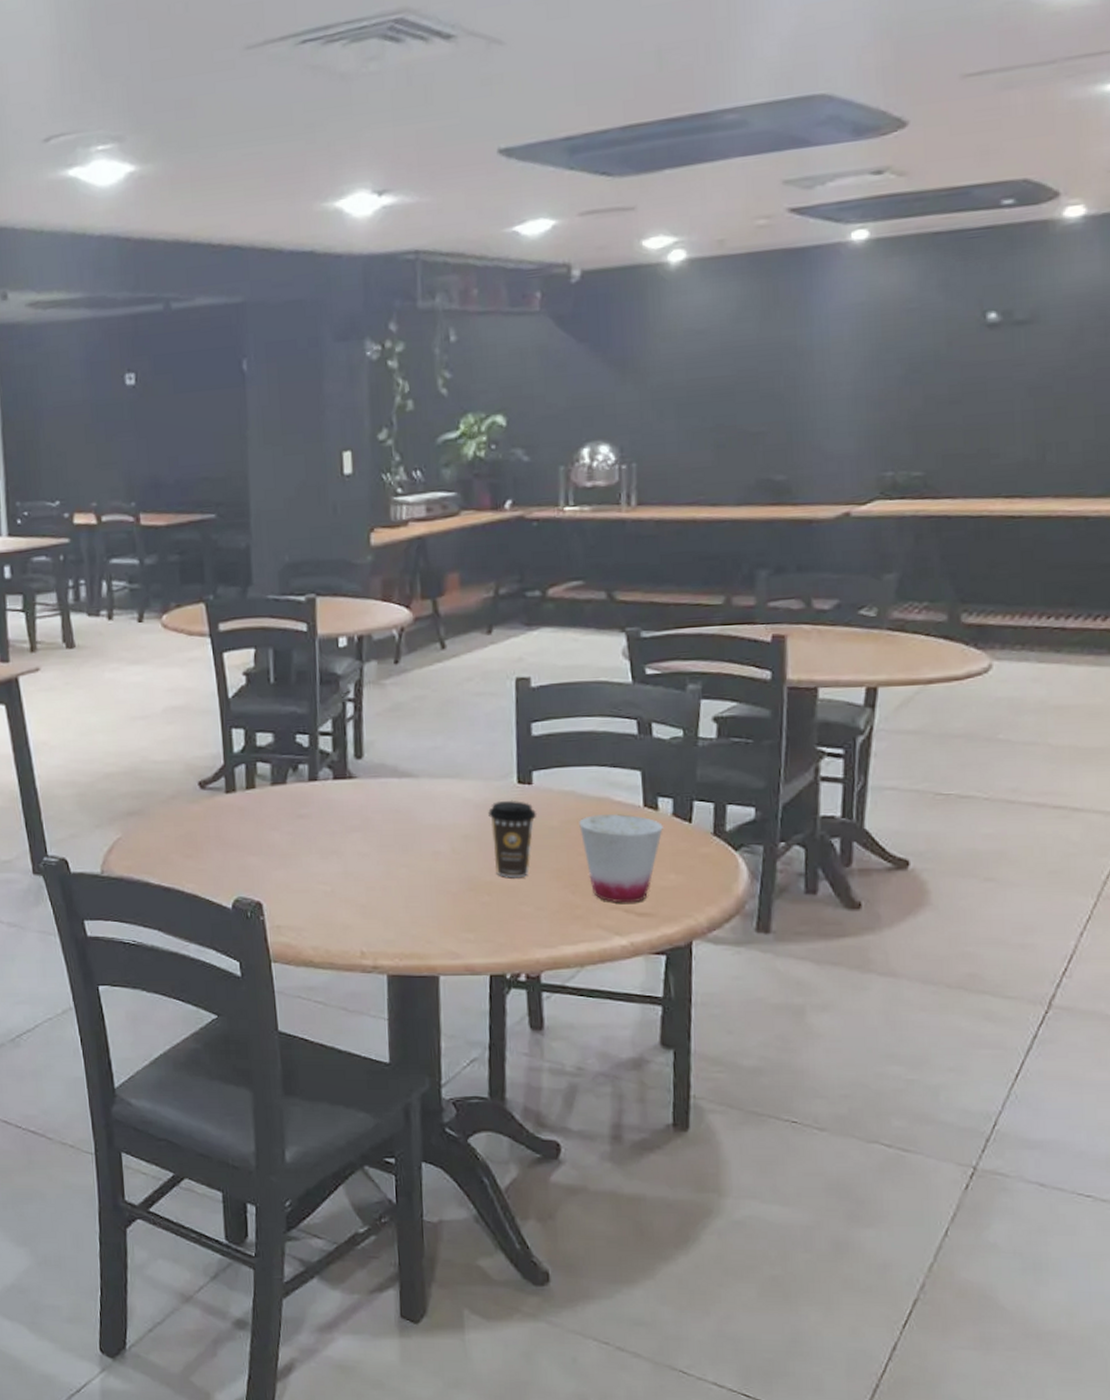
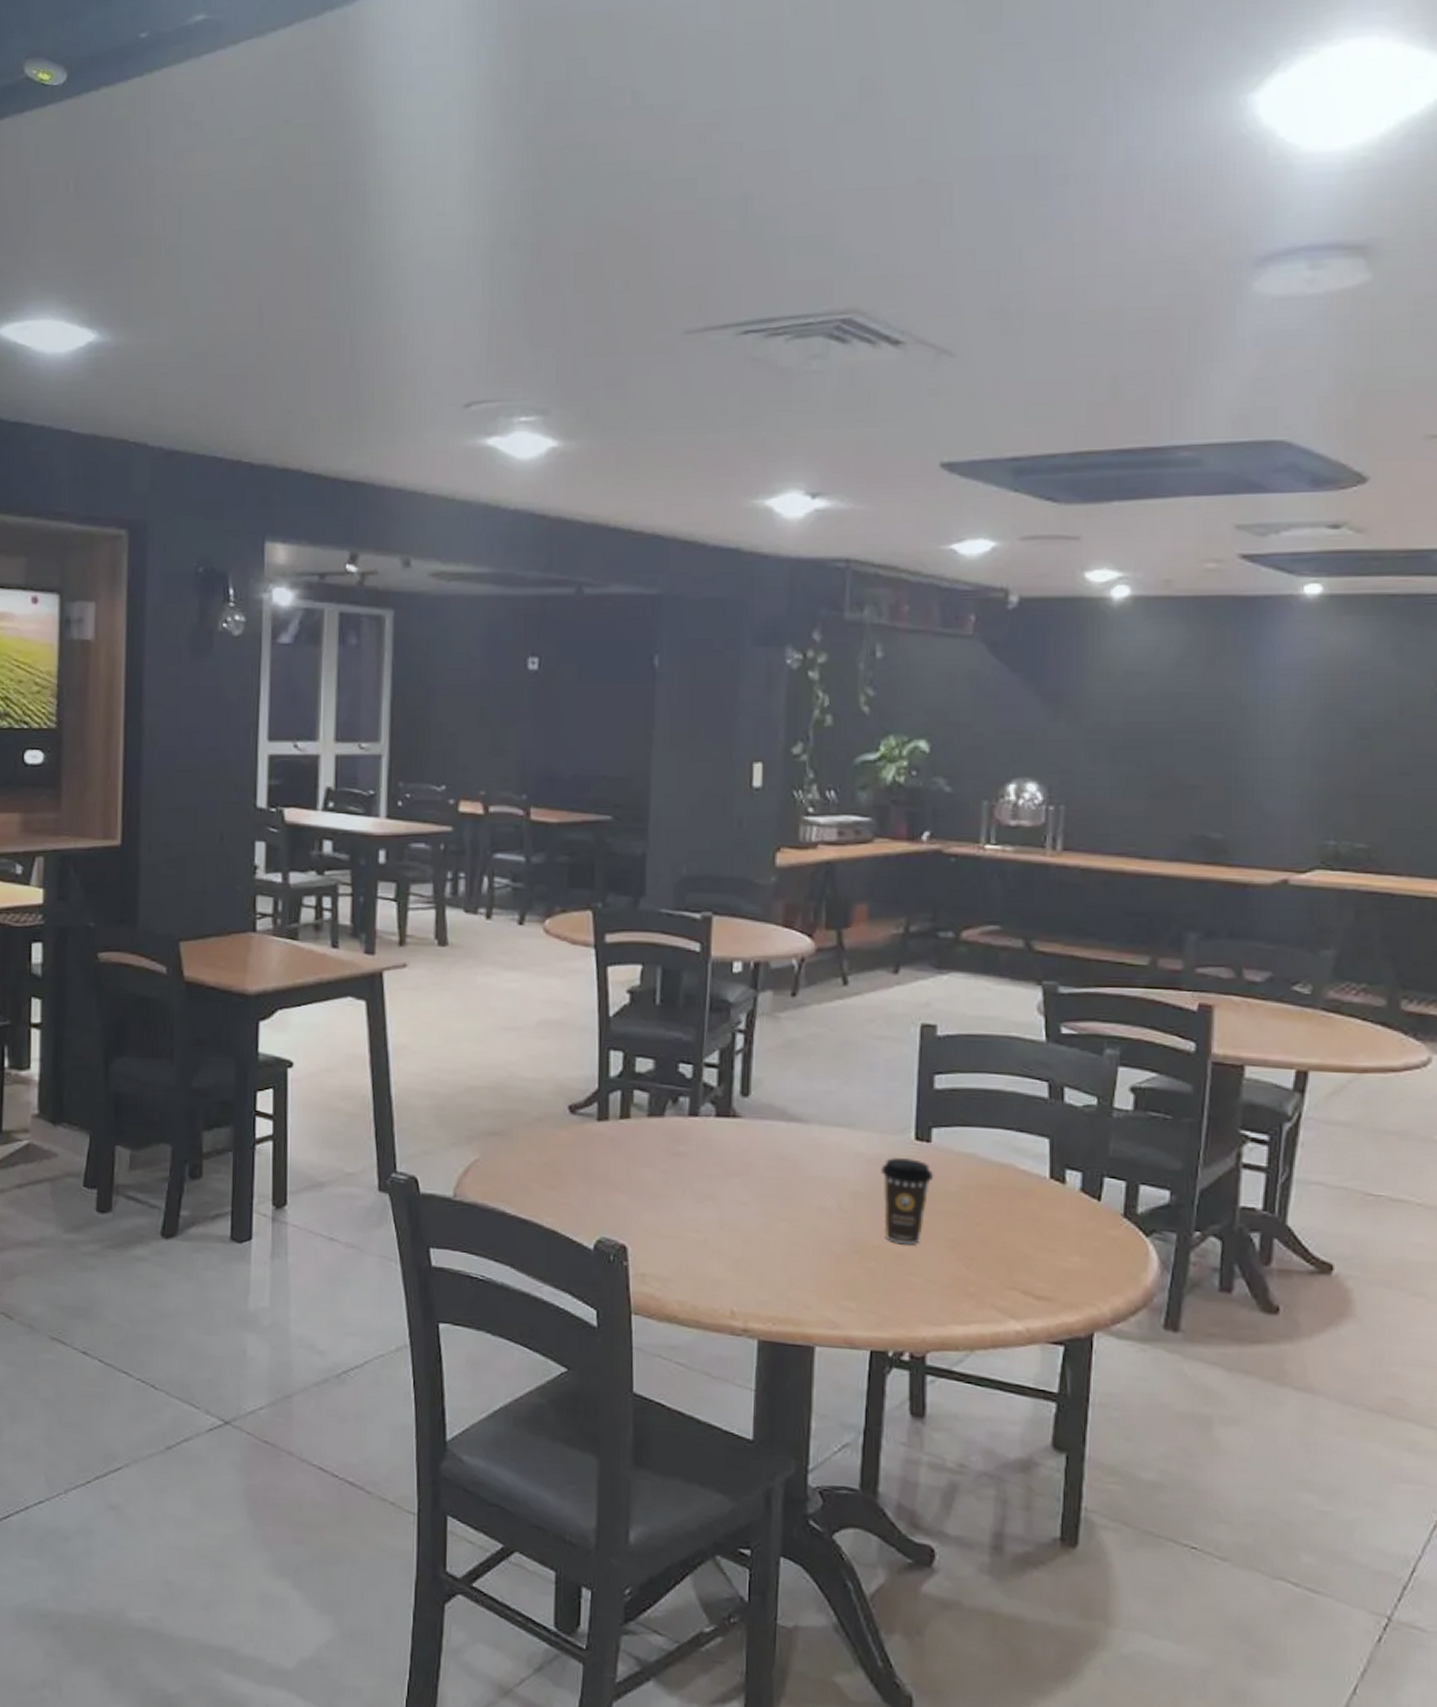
cup: present [579,814,663,903] -> none [979,1182,1070,1284]

